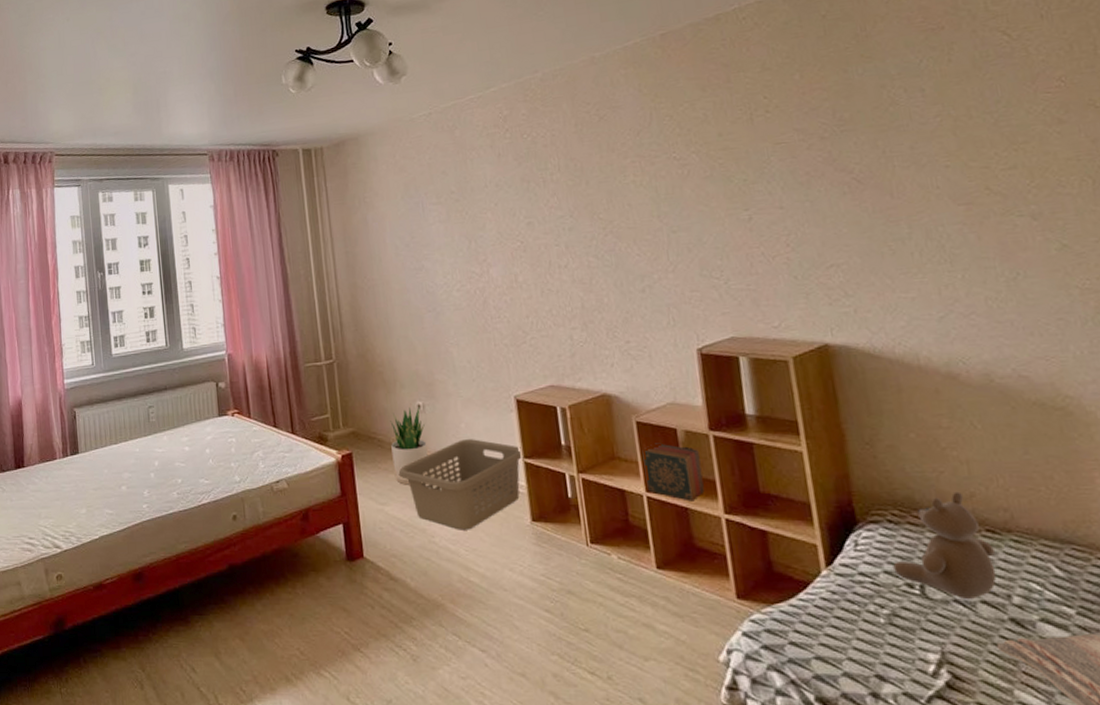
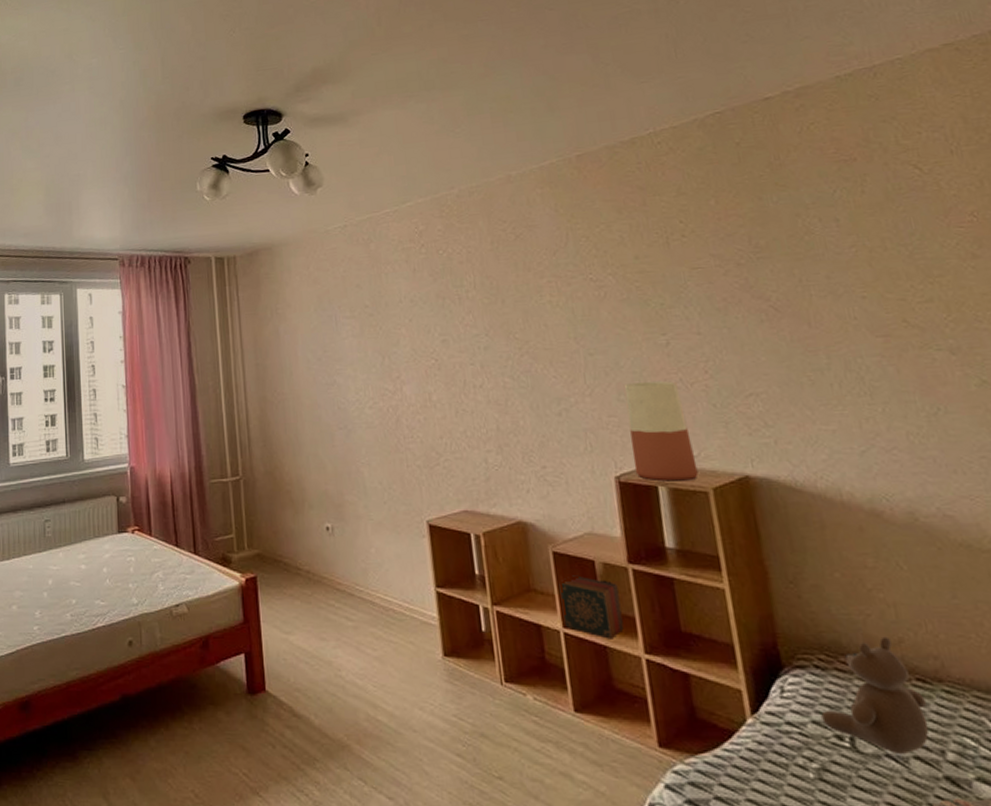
planter: present [390,405,429,485] -> none [297,528,336,613]
laundry basket: present [398,439,524,530] -> none [304,565,436,664]
vase: none [706,255,779,352] -> present [623,381,699,482]

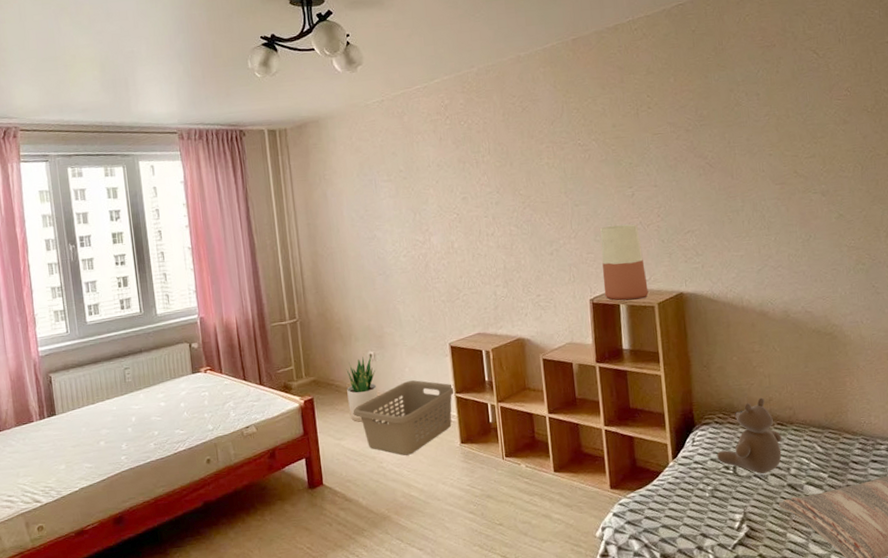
planter: none [297,528,336,613] -> present [346,355,378,422]
laundry basket: none [304,565,436,664] -> present [353,380,456,456]
decorative box: present [559,575,624,639] -> none [546,374,591,419]

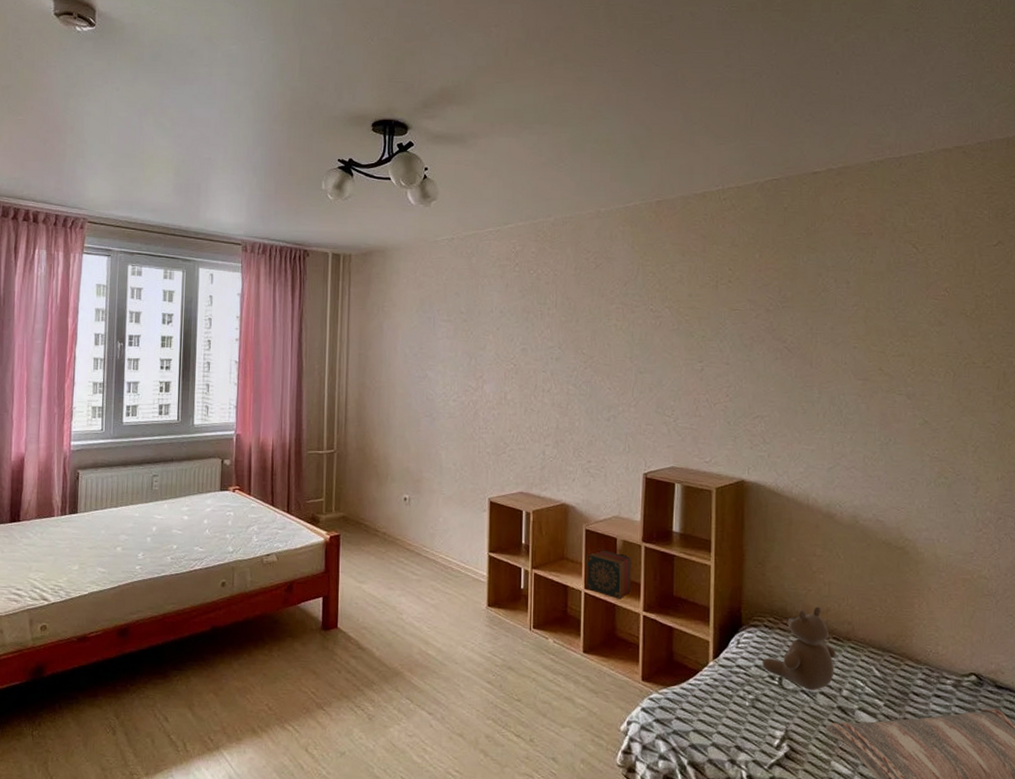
planter: present [346,355,378,422] -> none [375,498,408,567]
laundry basket: present [353,380,456,456] -> none [379,531,489,610]
decorative box: none [546,374,591,419] -> present [586,549,631,599]
vase: present [599,224,649,301] -> none [659,399,707,481]

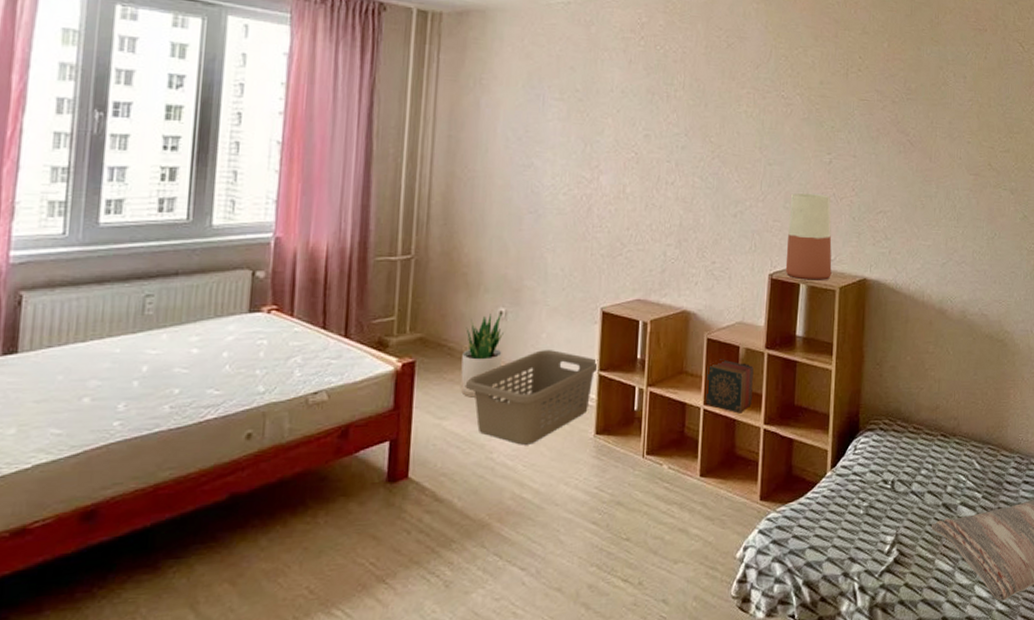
planter: none [375,498,408,567] -> present [461,312,504,398]
laundry basket: none [379,531,489,610] -> present [465,350,599,445]
vase: none [659,399,707,481] -> present [785,193,832,280]
teddy bear: present [762,606,836,690] -> none [877,404,943,490]

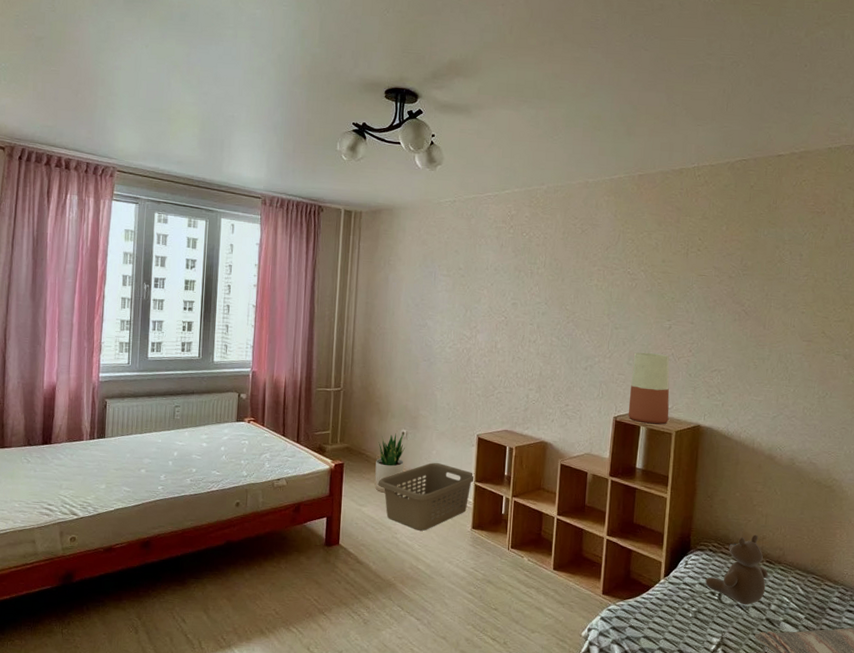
decorative box: present [705,359,754,414] -> none [558,481,599,525]
teddy bear: none [877,404,943,490] -> present [705,534,768,605]

